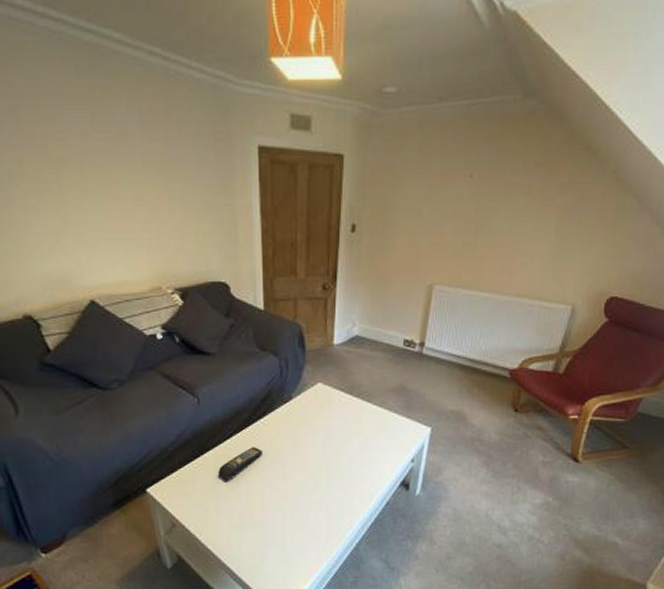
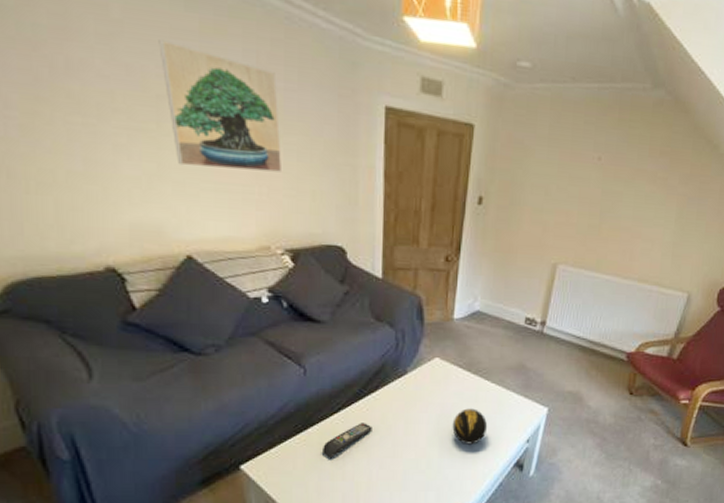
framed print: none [55,107,167,219] -> present [158,39,281,172]
decorative orb: none [338,430,372,465] -> present [452,408,488,445]

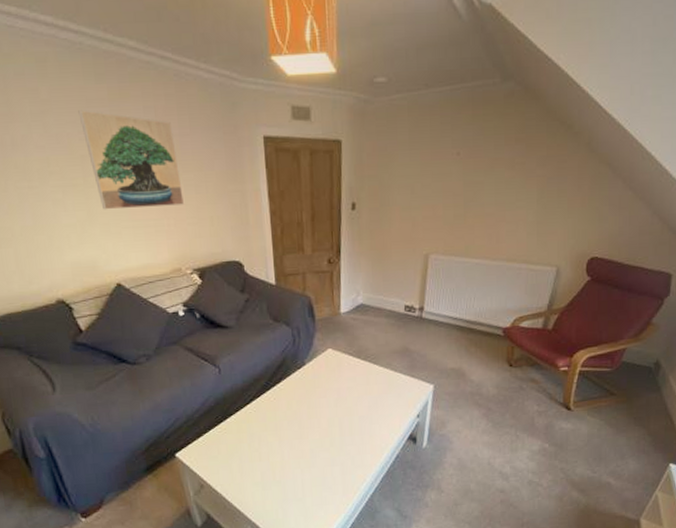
remote control: present [323,423,372,459] -> none [240,410,281,443]
decorative orb: present [452,408,488,445] -> none [349,390,381,423]

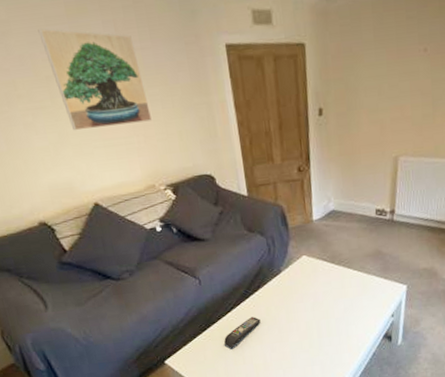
remote control: none [240,410,281,443] -> present [224,317,261,348]

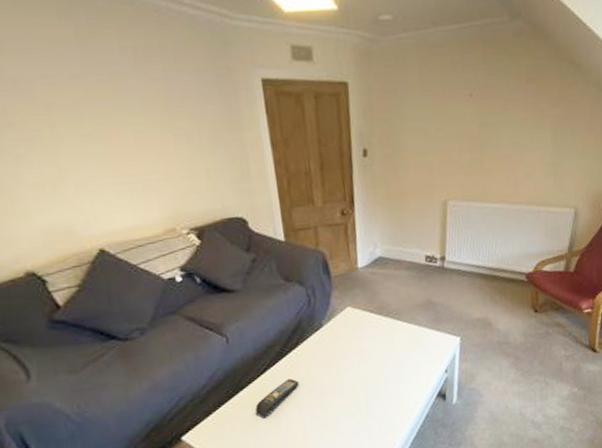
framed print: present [38,28,152,131] -> none [39,50,174,166]

